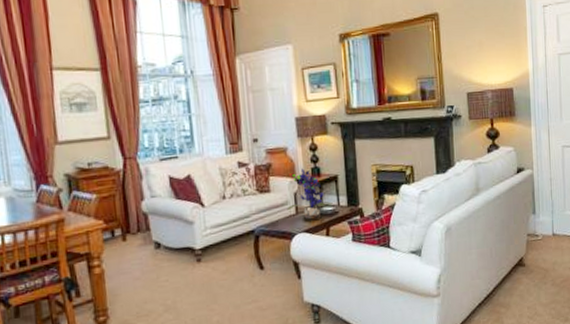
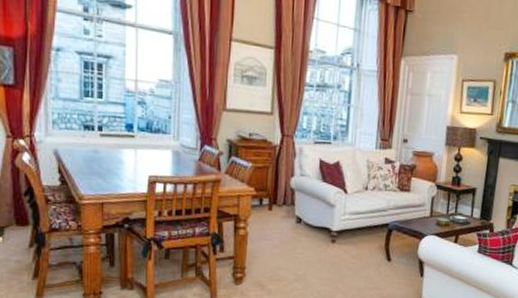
flower arrangement: present [287,168,333,222] -> none [422,175,466,227]

